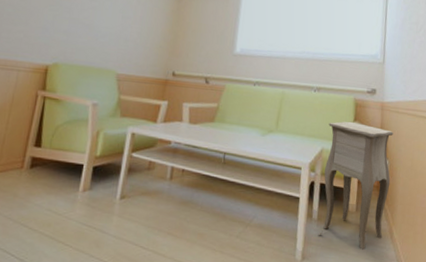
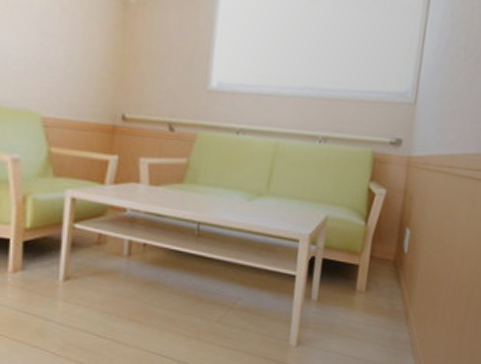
side table: present [318,121,393,250] -> none [317,181,420,333]

